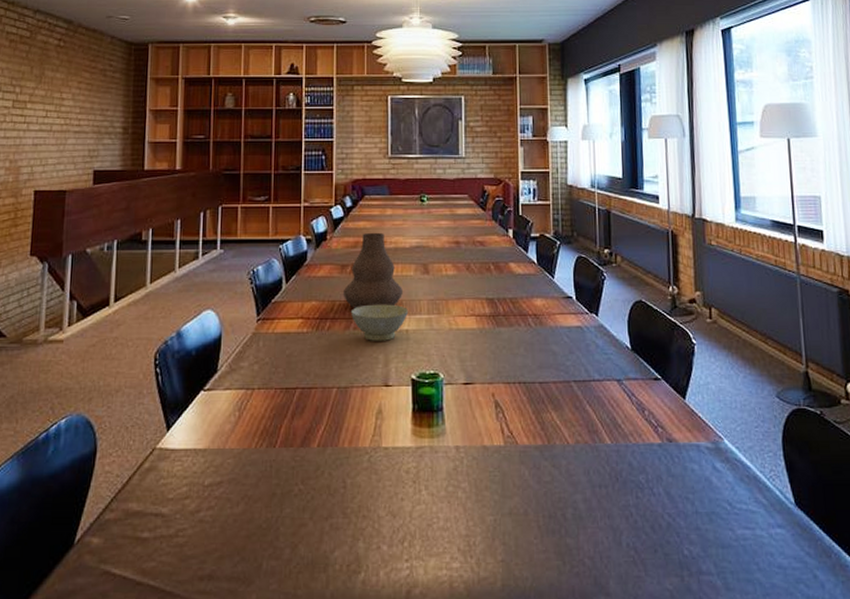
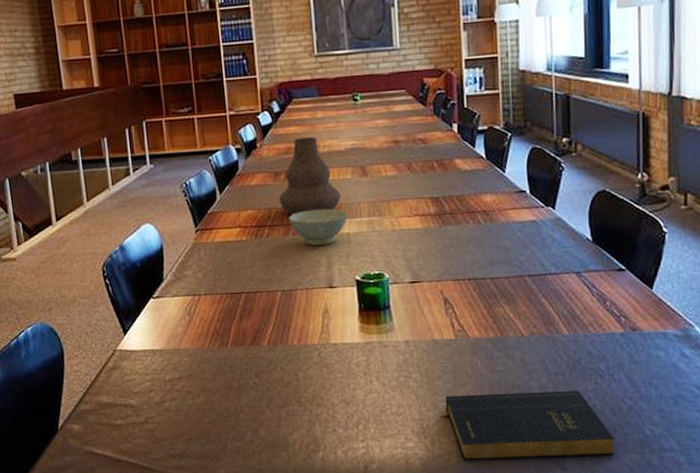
book: none [487,504,656,583] -> present [440,390,615,460]

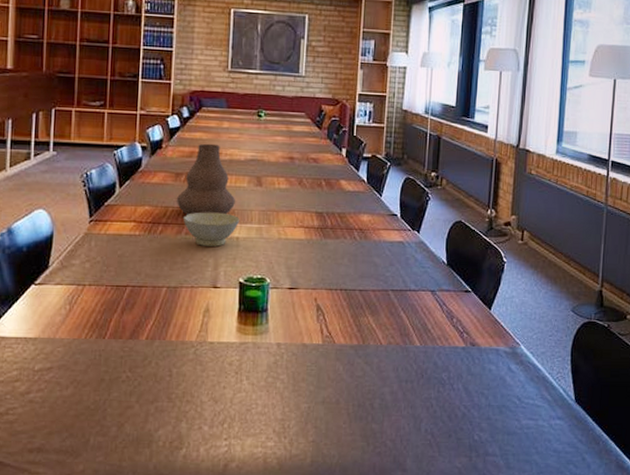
book: present [440,390,615,460] -> none [301,397,448,460]

